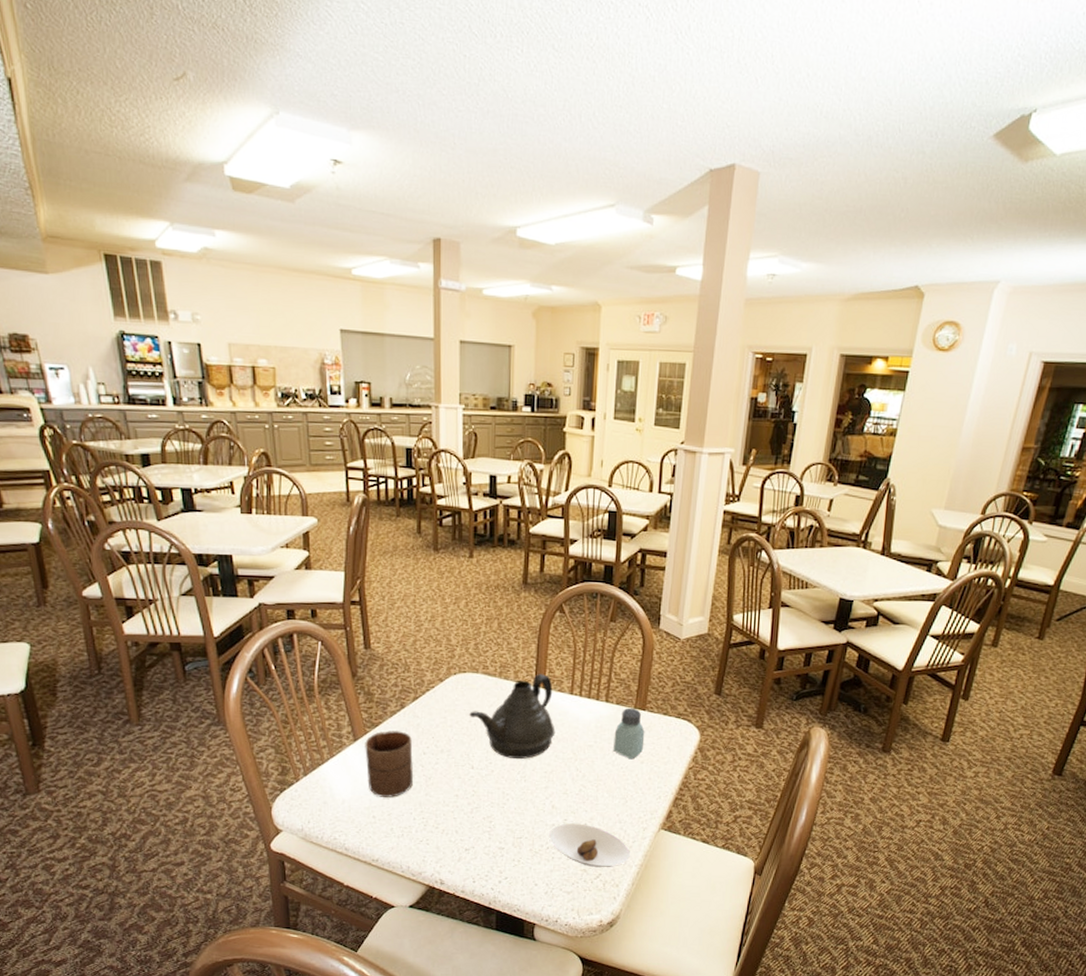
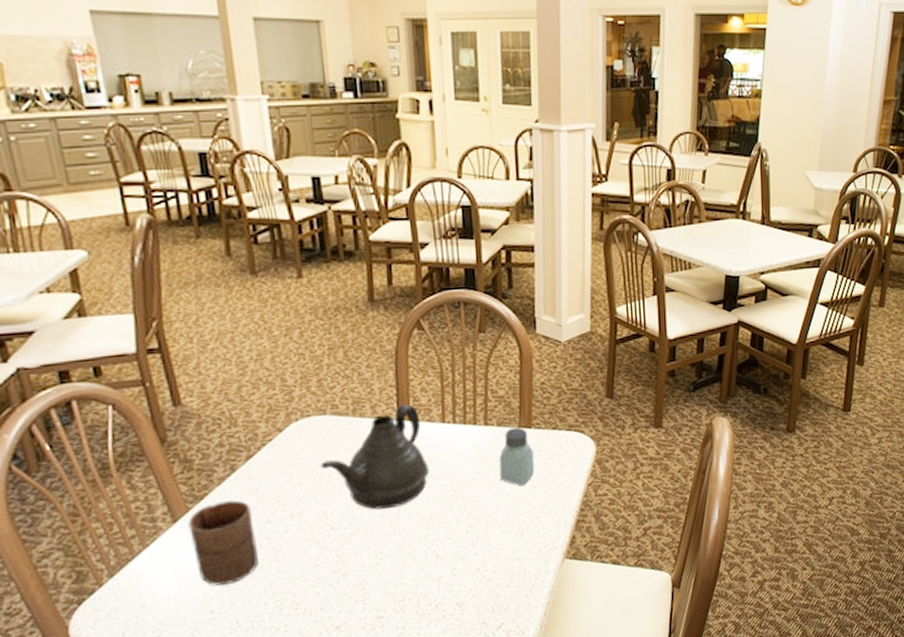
saucer: present [548,823,630,868] -> none [435,569,534,618]

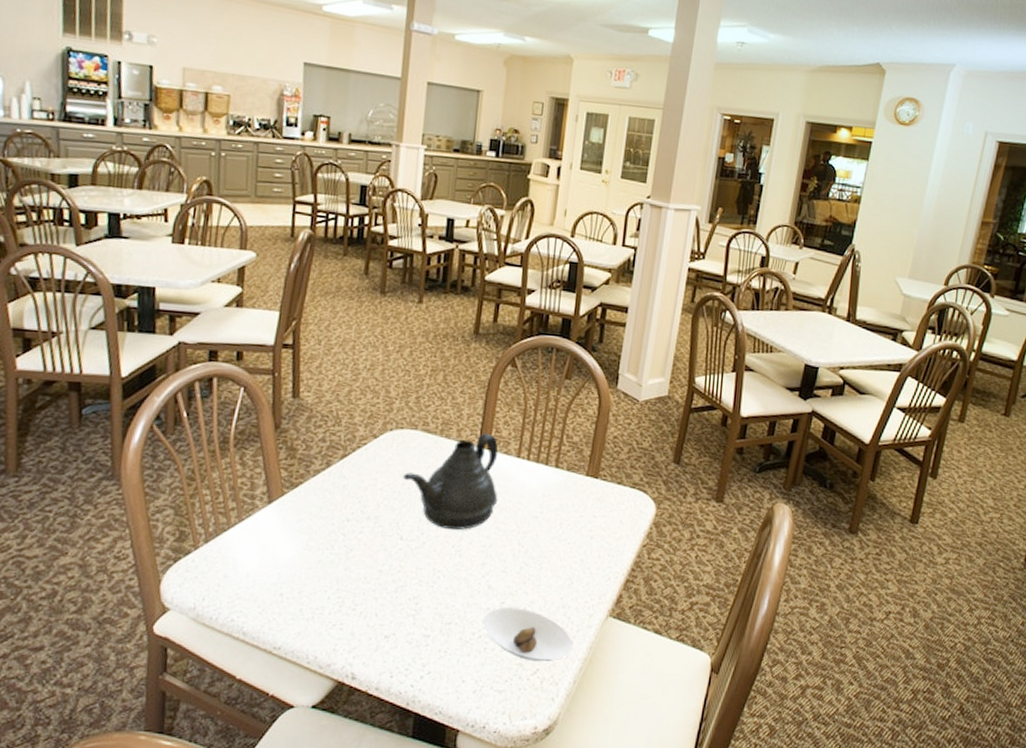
cup: present [188,500,258,586] -> none [279,492,336,572]
saucer: none [435,569,534,618] -> present [481,607,573,662]
saltshaker: present [499,427,535,486] -> none [561,474,597,534]

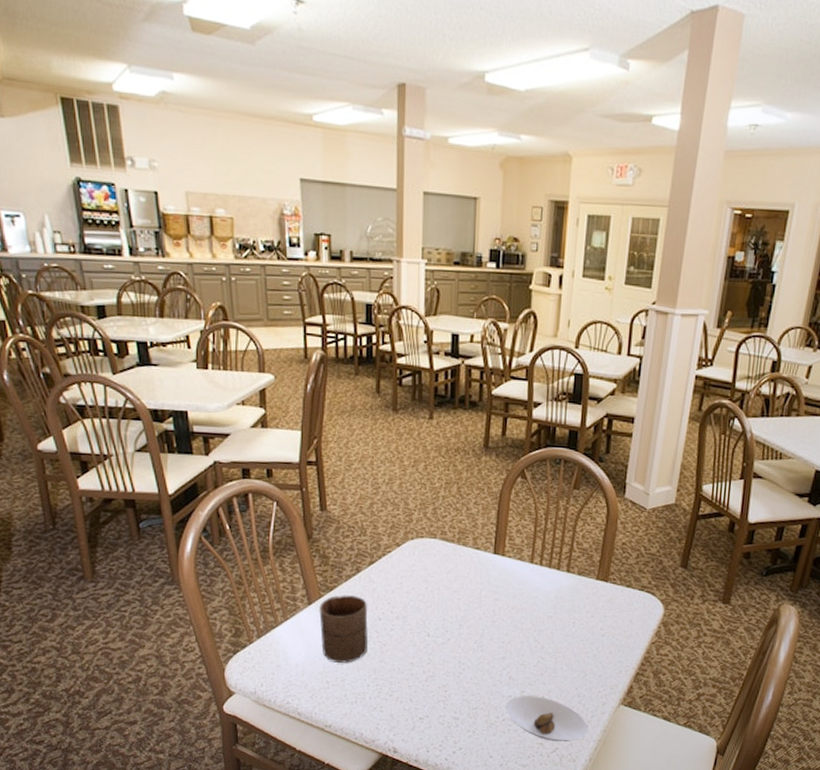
cup: none [279,492,336,572] -> present [319,595,368,663]
teapot: present [403,432,499,530] -> none [426,540,514,628]

